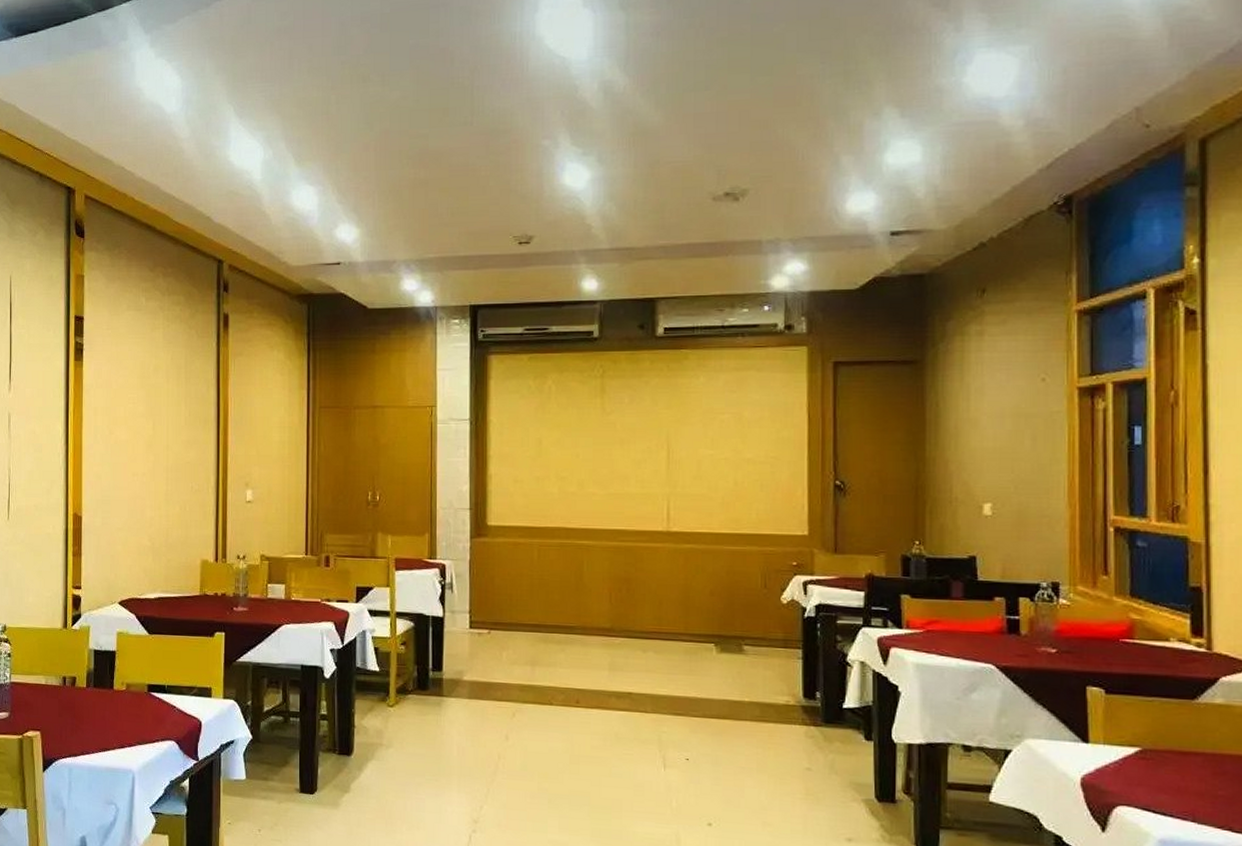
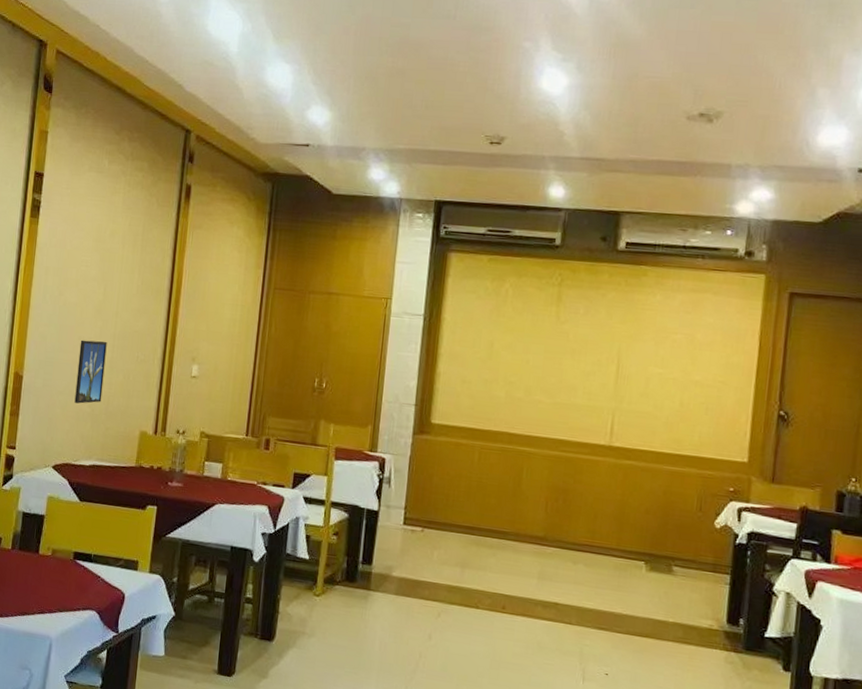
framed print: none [134,475,161,538] -> present [74,340,107,404]

